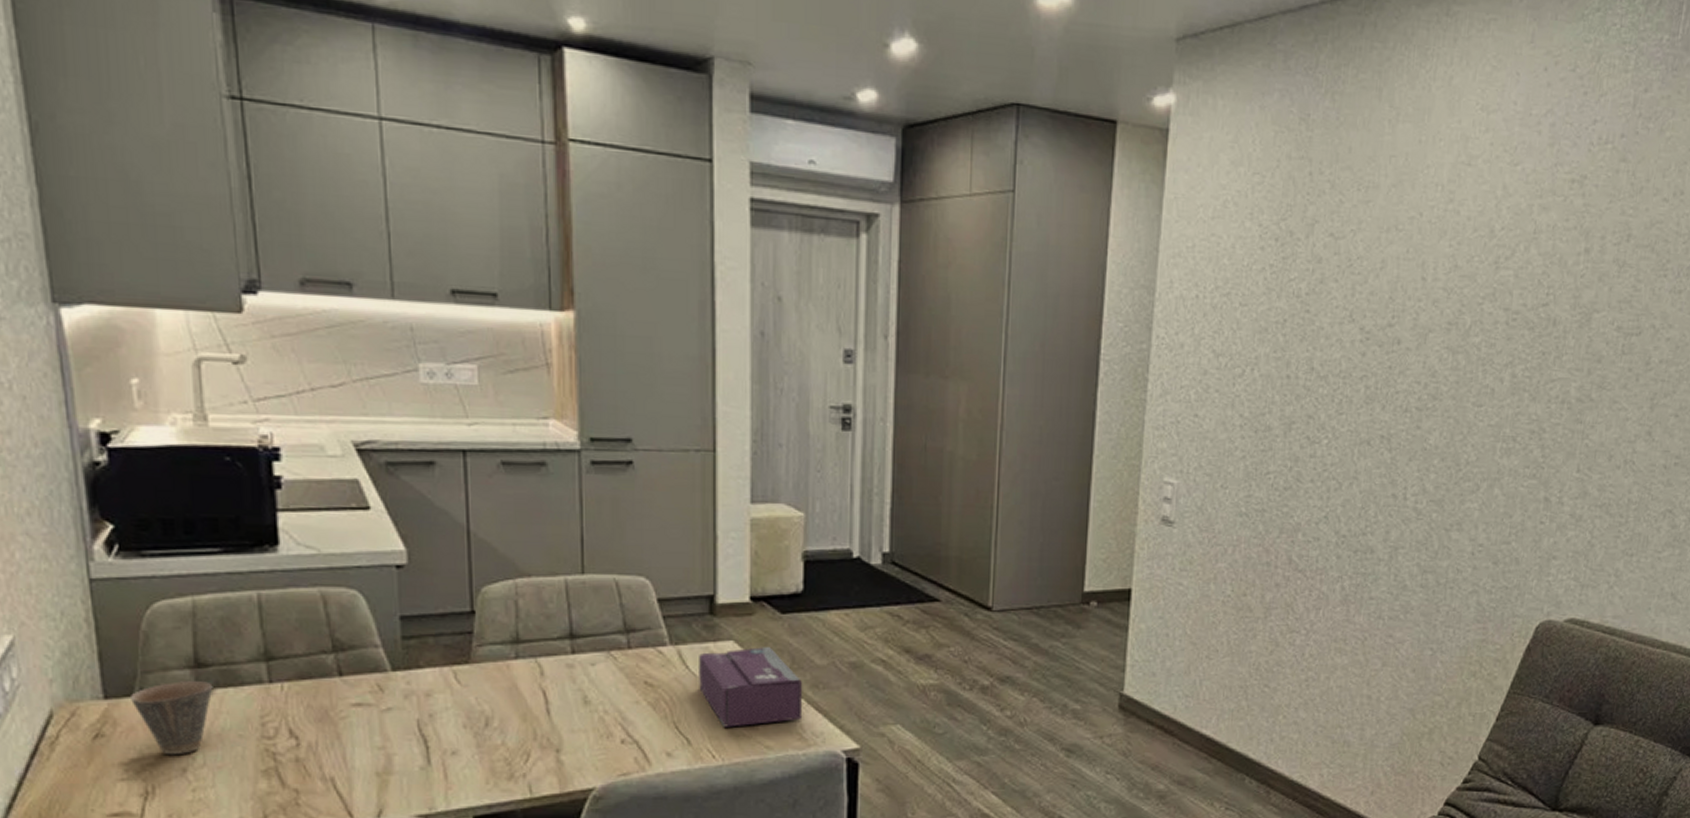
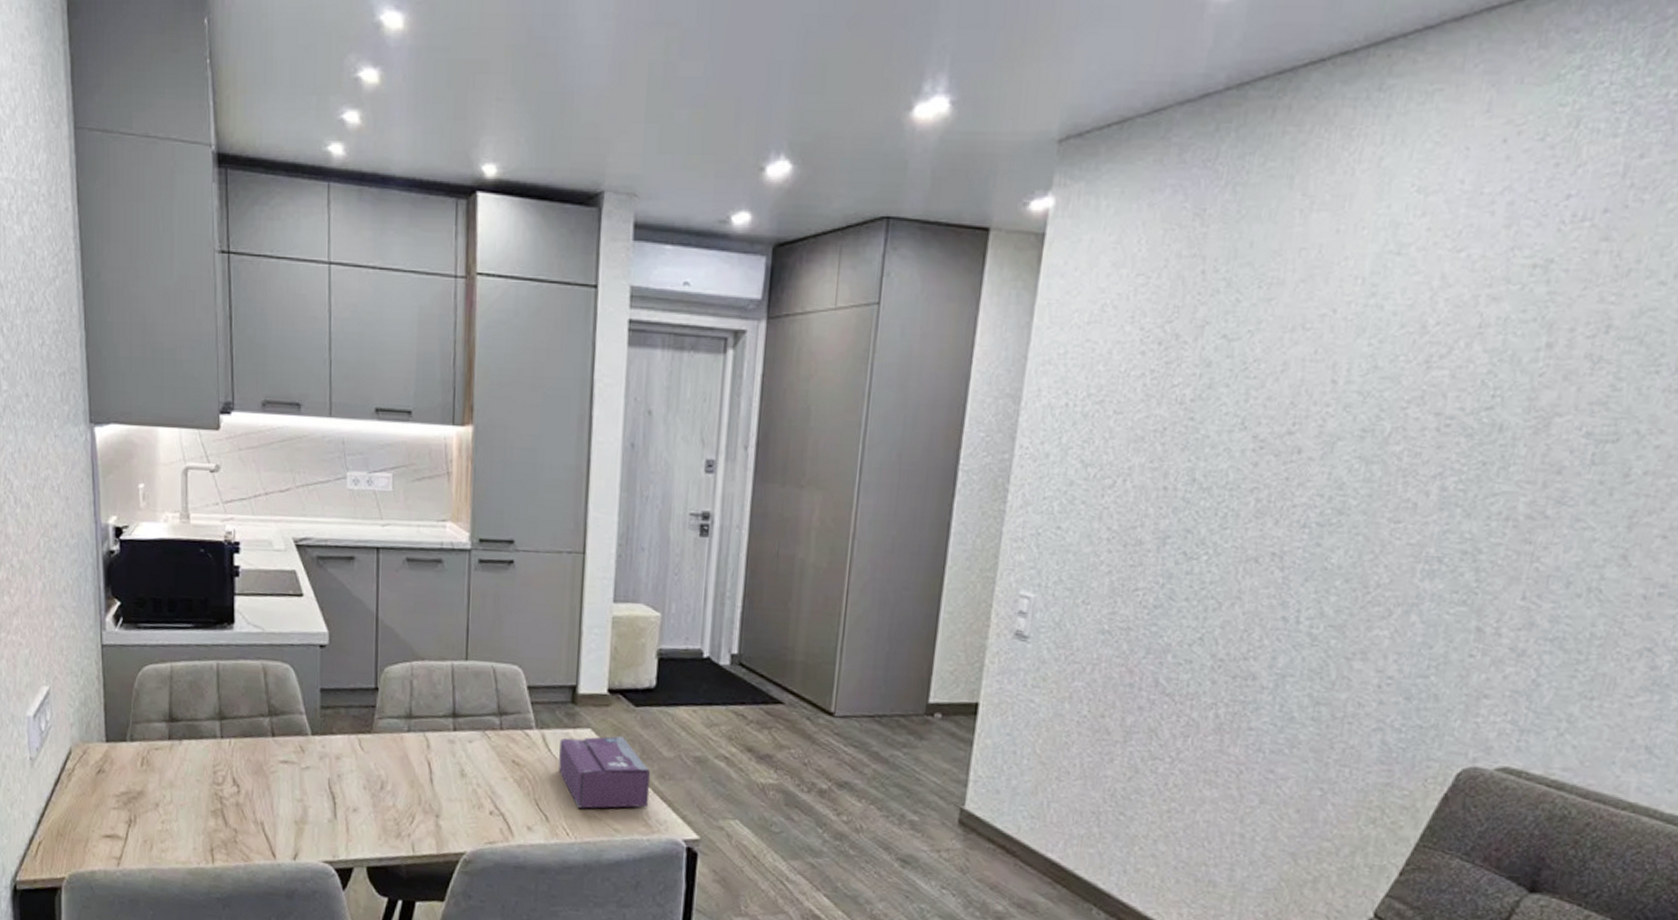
cup: present [131,681,213,756] -> none [124,732,181,792]

